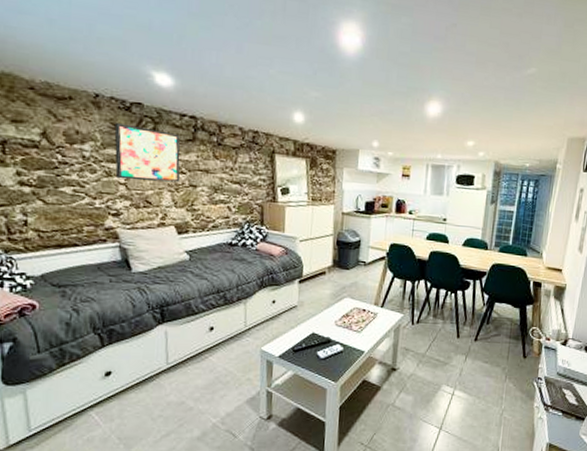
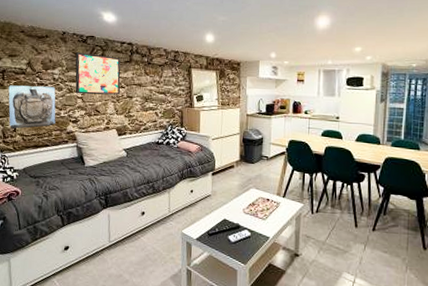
wall sculpture: none [13,162,88,222] -> present [8,85,56,129]

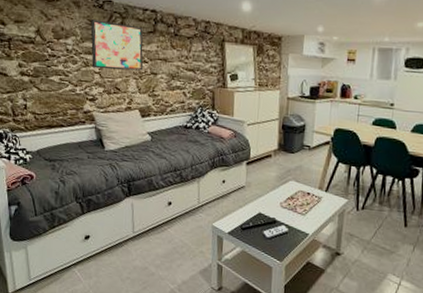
wall sculpture: present [8,85,56,129] -> none [16,56,71,106]

